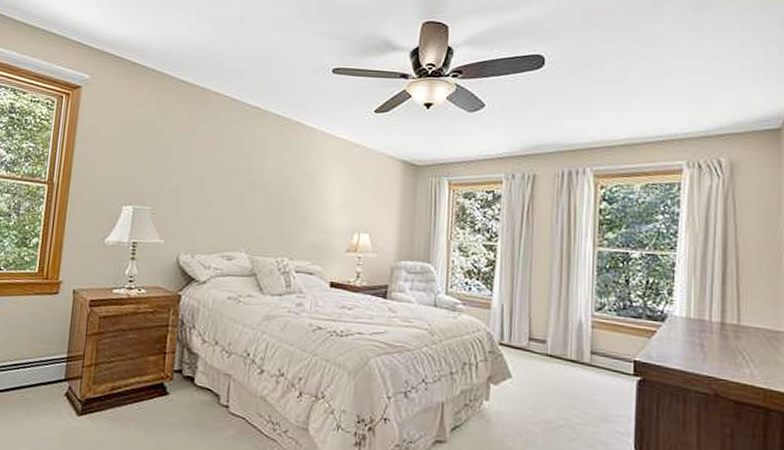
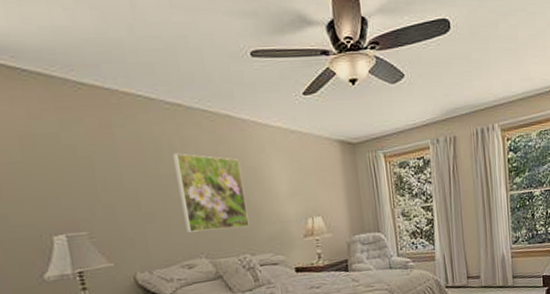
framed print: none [234,150,300,231] -> present [173,153,250,233]

